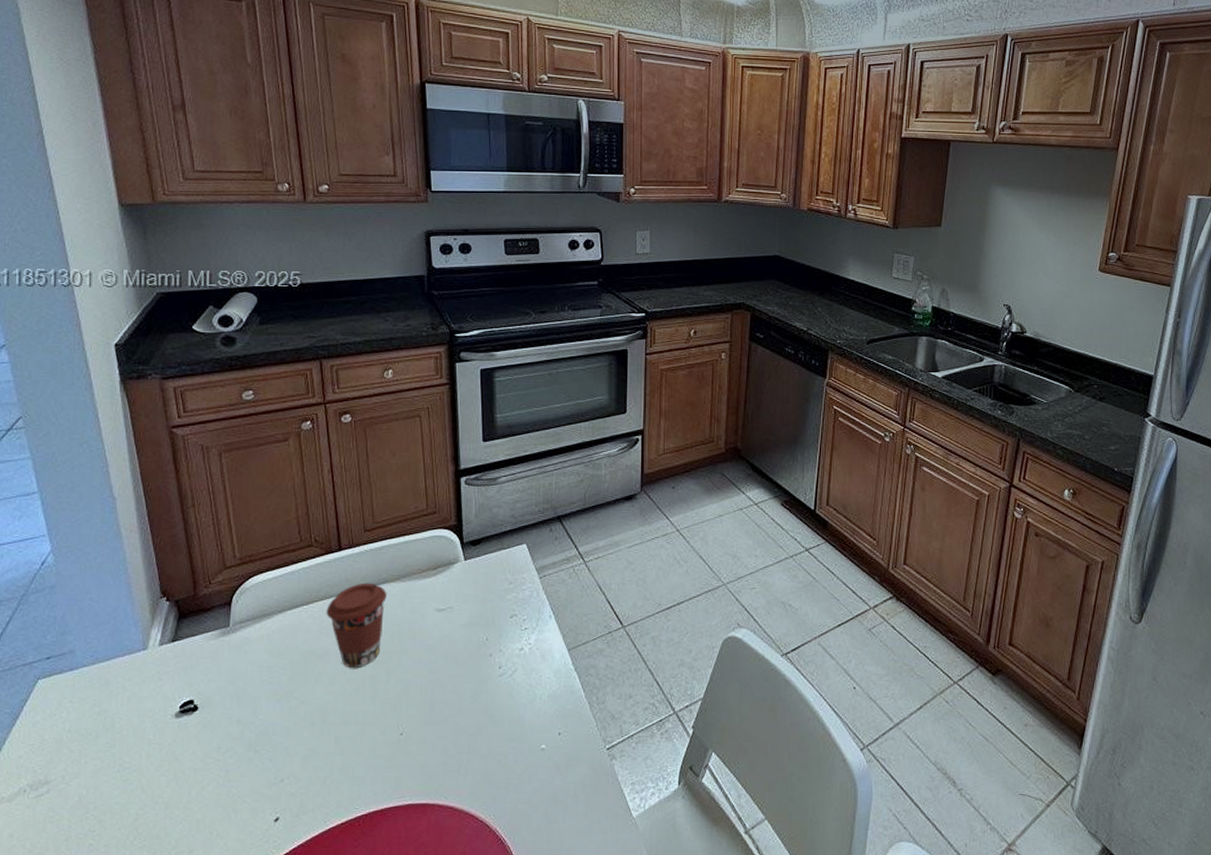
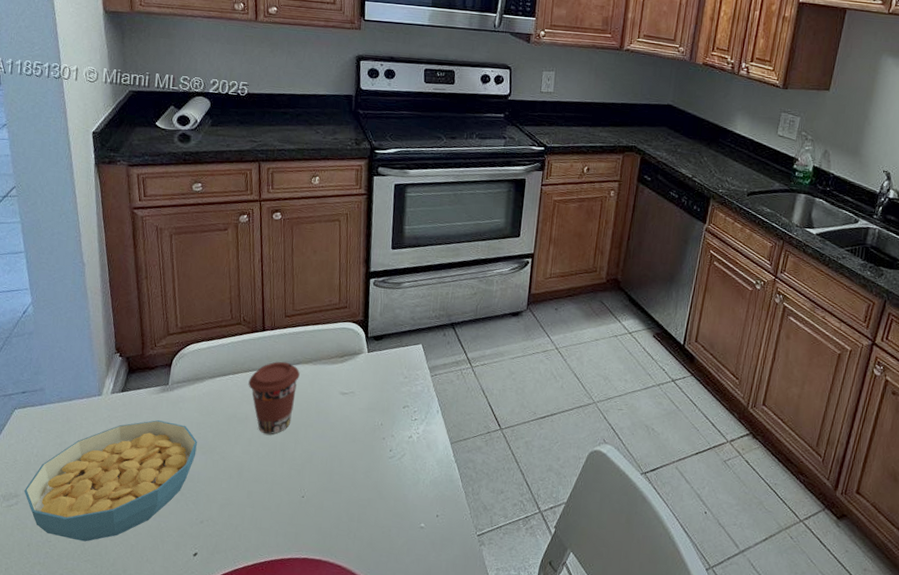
cereal bowl: none [56,669,269,825] -> present [24,420,197,542]

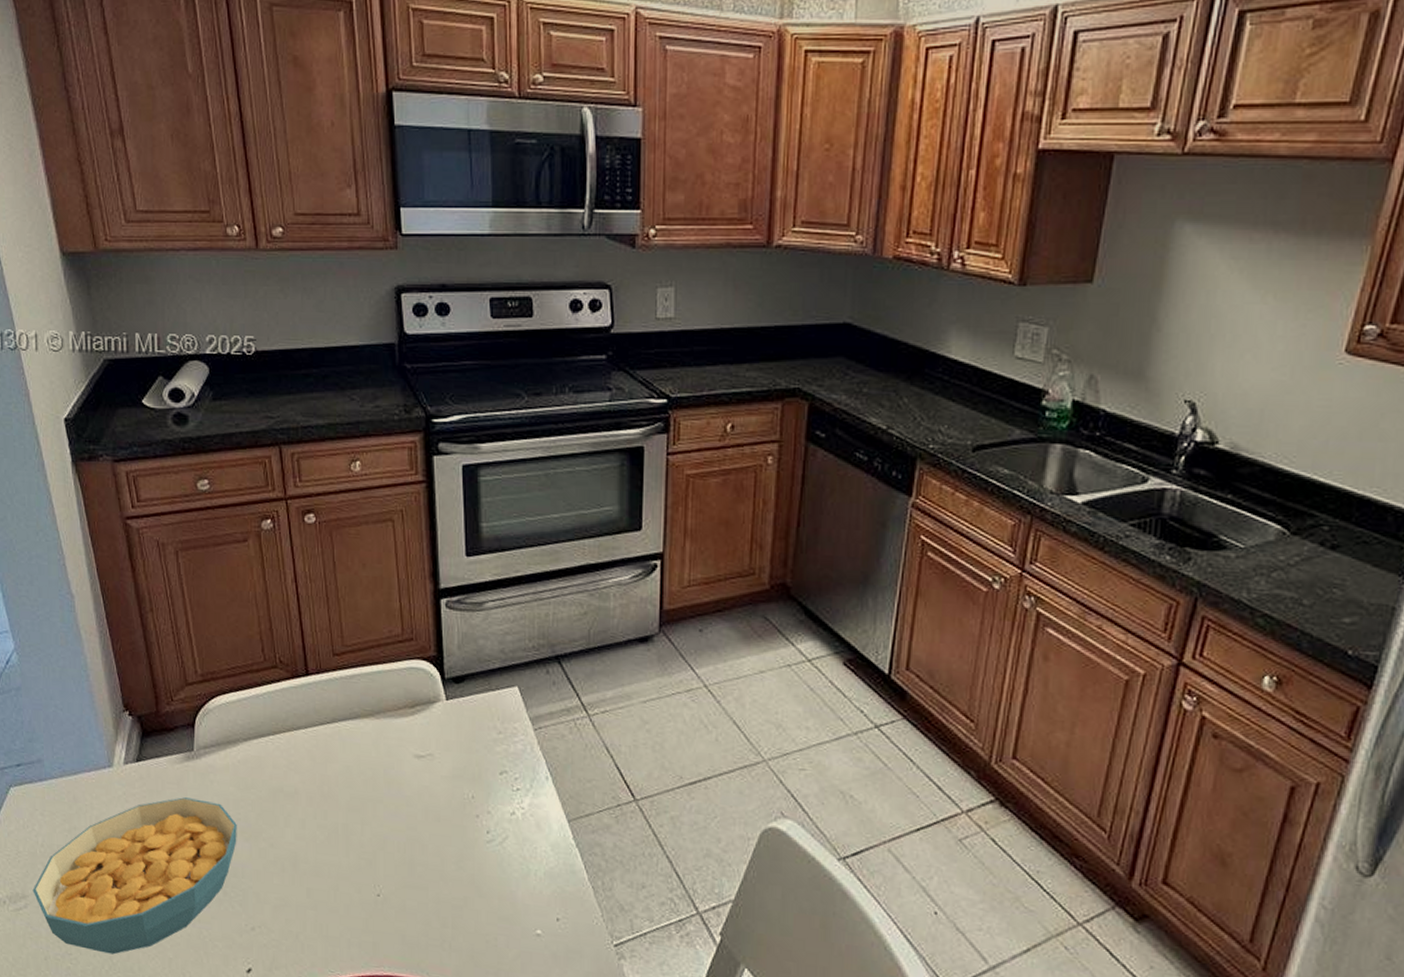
coffee cup: present [248,361,300,435] -> none [294,715,359,814]

